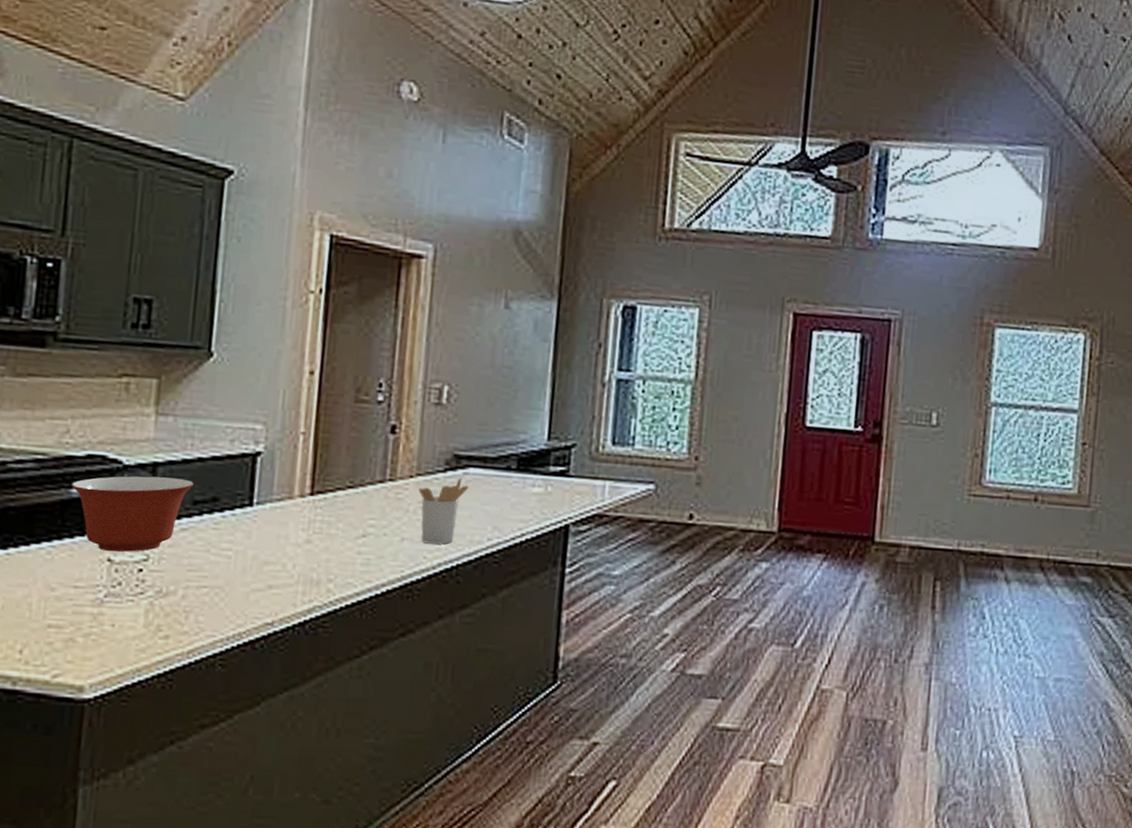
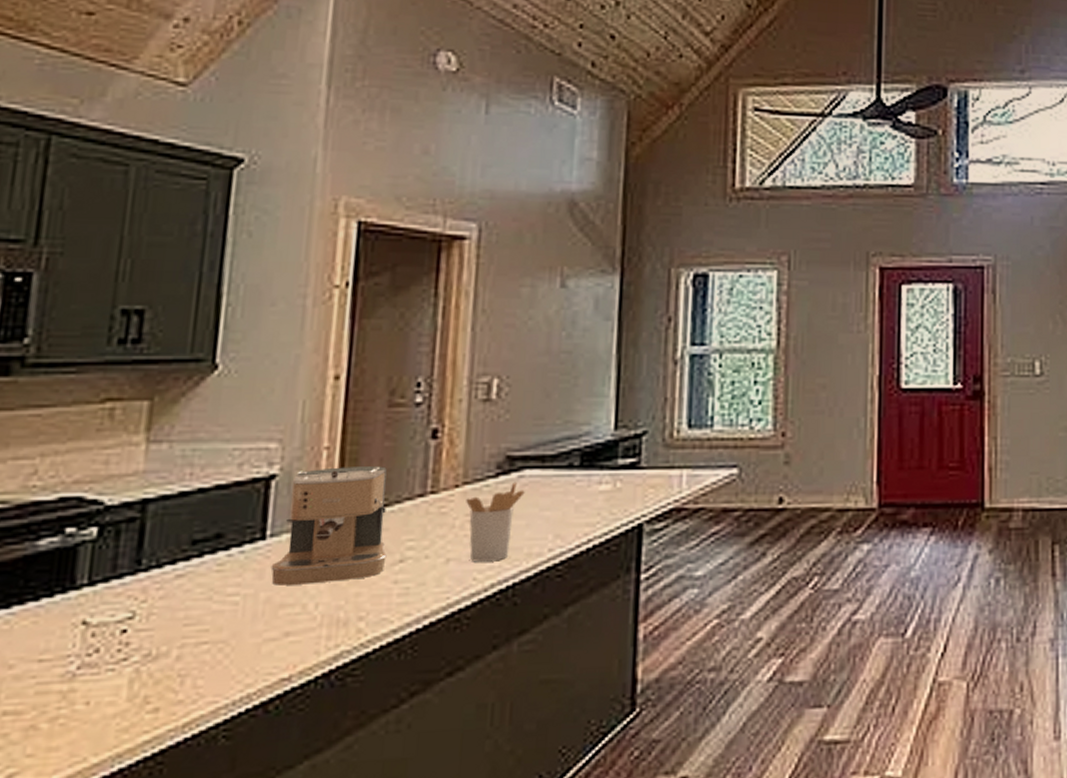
mixing bowl: present [71,476,194,552] -> none [37,515,193,613]
coffee maker: none [257,450,353,548] -> present [270,466,387,586]

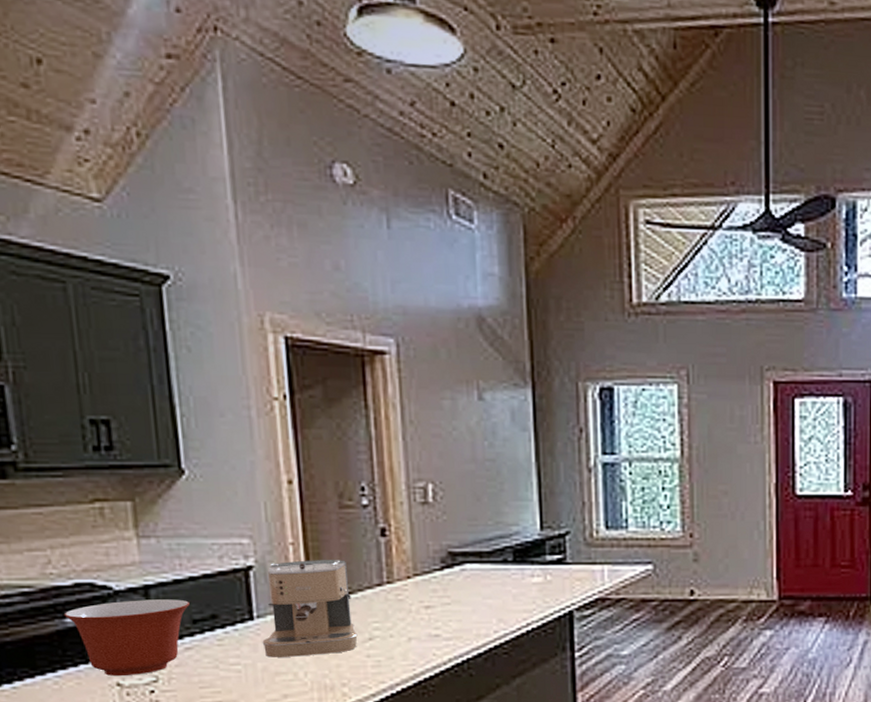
mixing bowl: none [37,515,193,613] -> present [64,599,190,677]
utensil holder: present [466,482,525,562] -> none [418,574,468,641]

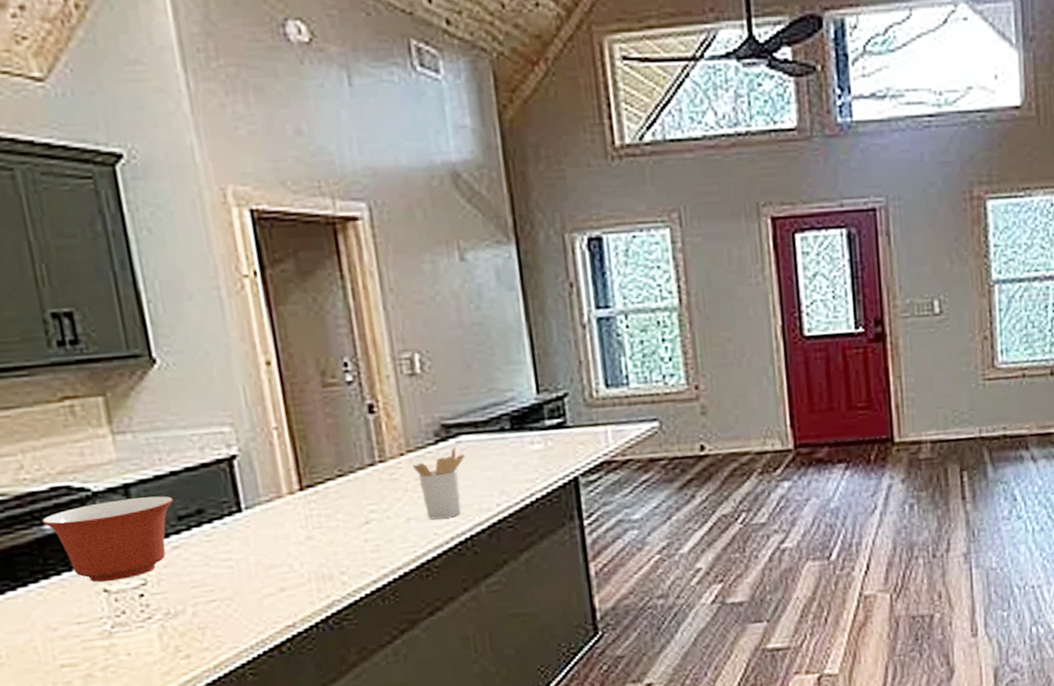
coffee maker: present [262,560,358,657] -> none [252,441,353,550]
utensil holder: none [418,574,468,641] -> present [413,447,465,520]

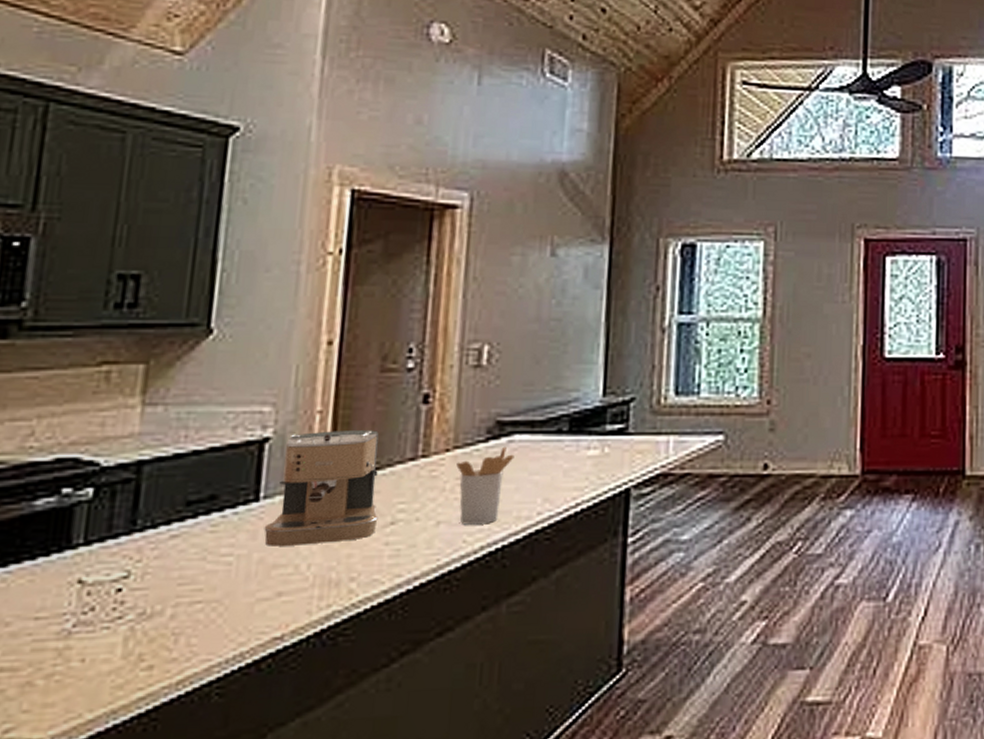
mixing bowl: present [41,496,173,582] -> none [34,477,187,572]
coffee maker: none [252,441,353,550] -> present [264,430,379,546]

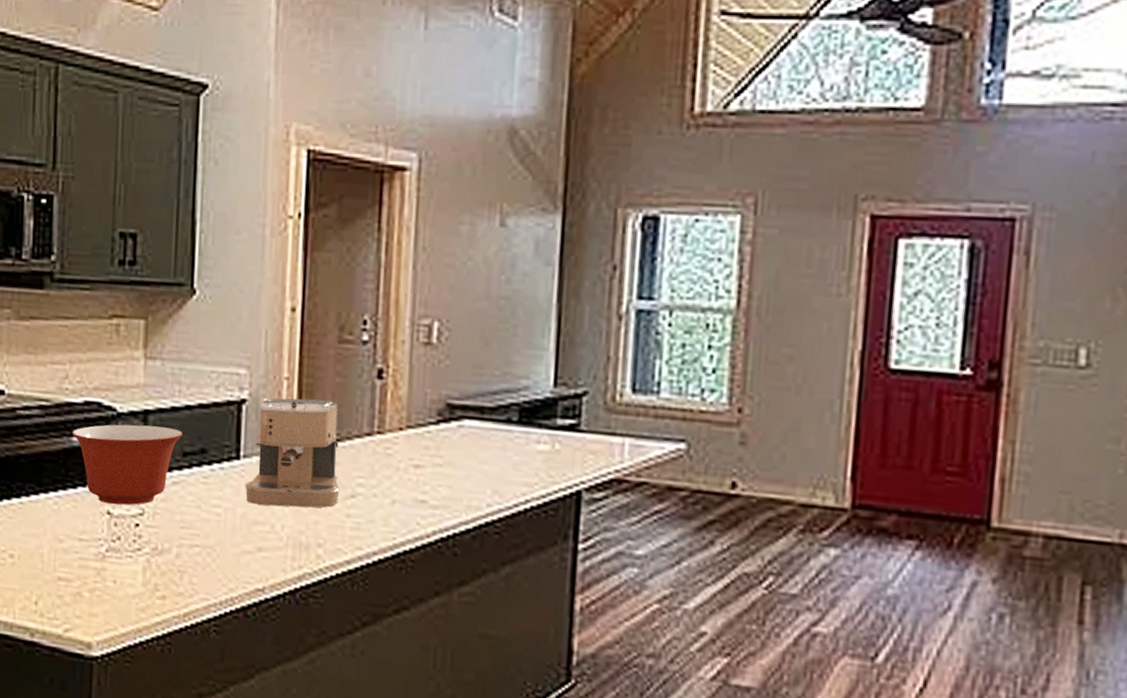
mixing bowl: none [34,477,187,572] -> present [72,424,182,505]
utensil holder: present [456,446,515,525] -> none [409,431,464,509]

